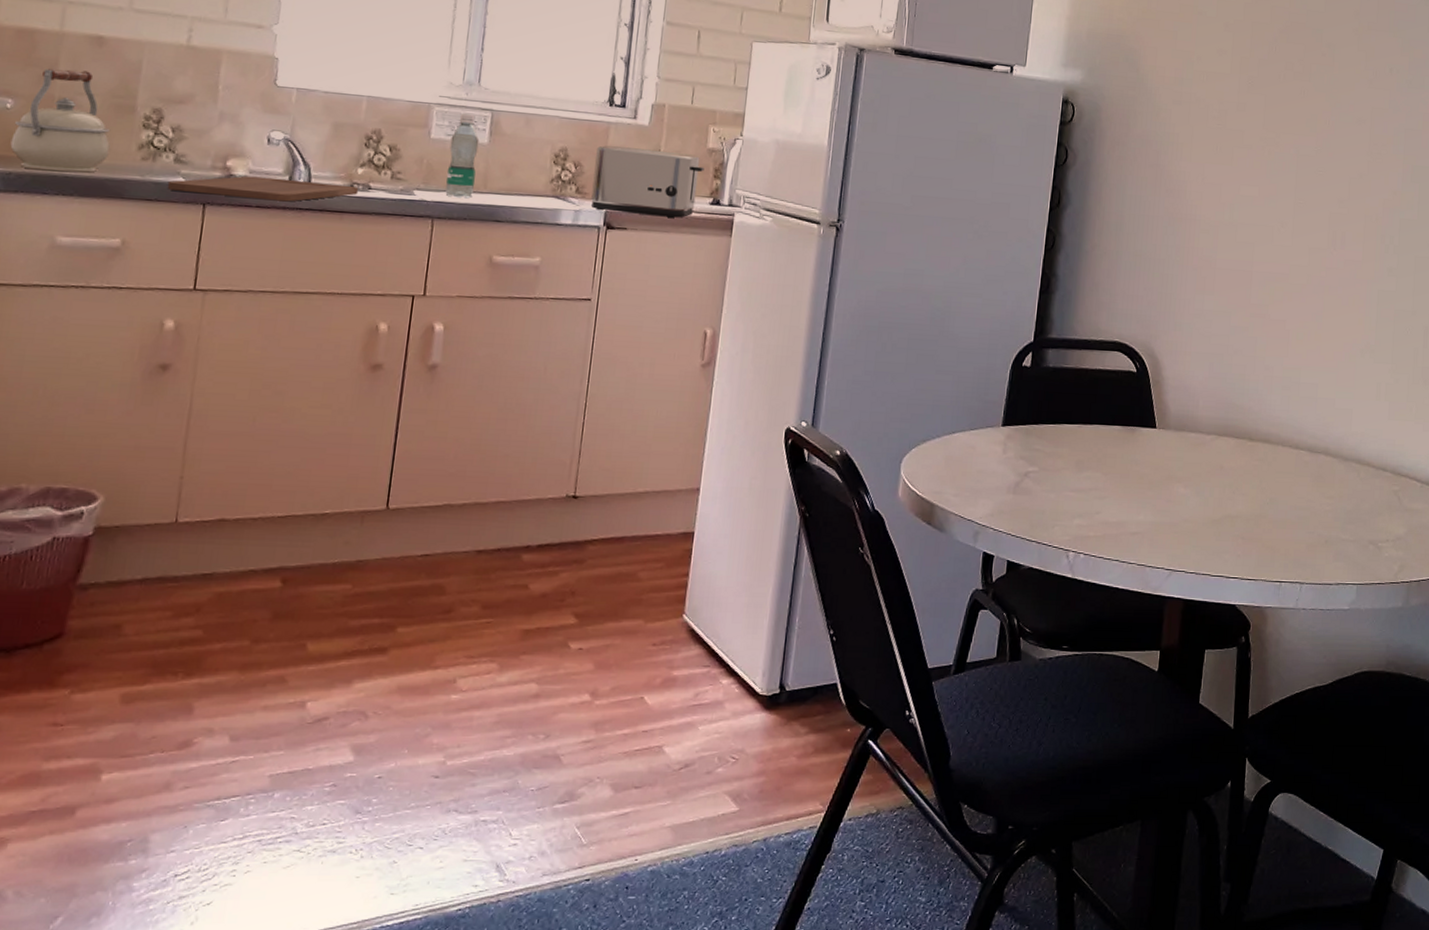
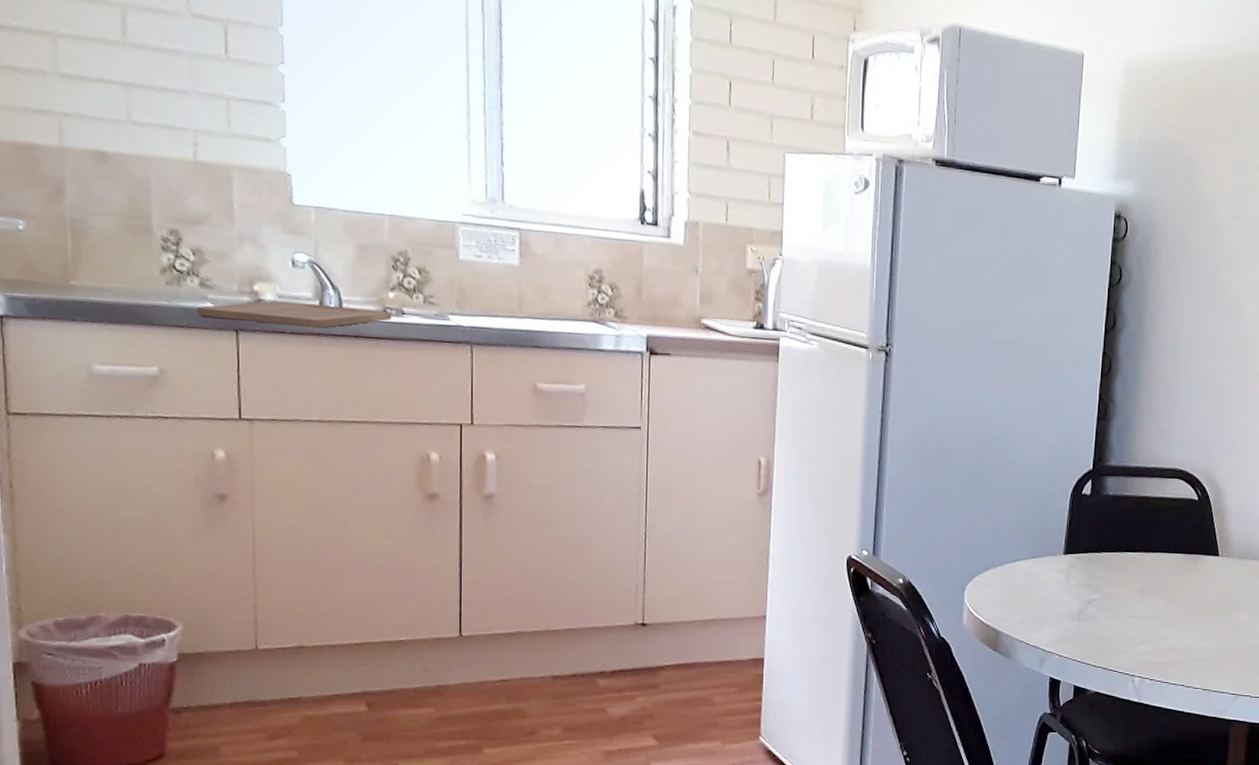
kettle: present [10,69,111,173] -> none [29,187,133,299]
bottle: present [445,113,480,199] -> none [480,233,511,324]
toaster: present [591,145,705,218] -> none [631,266,745,343]

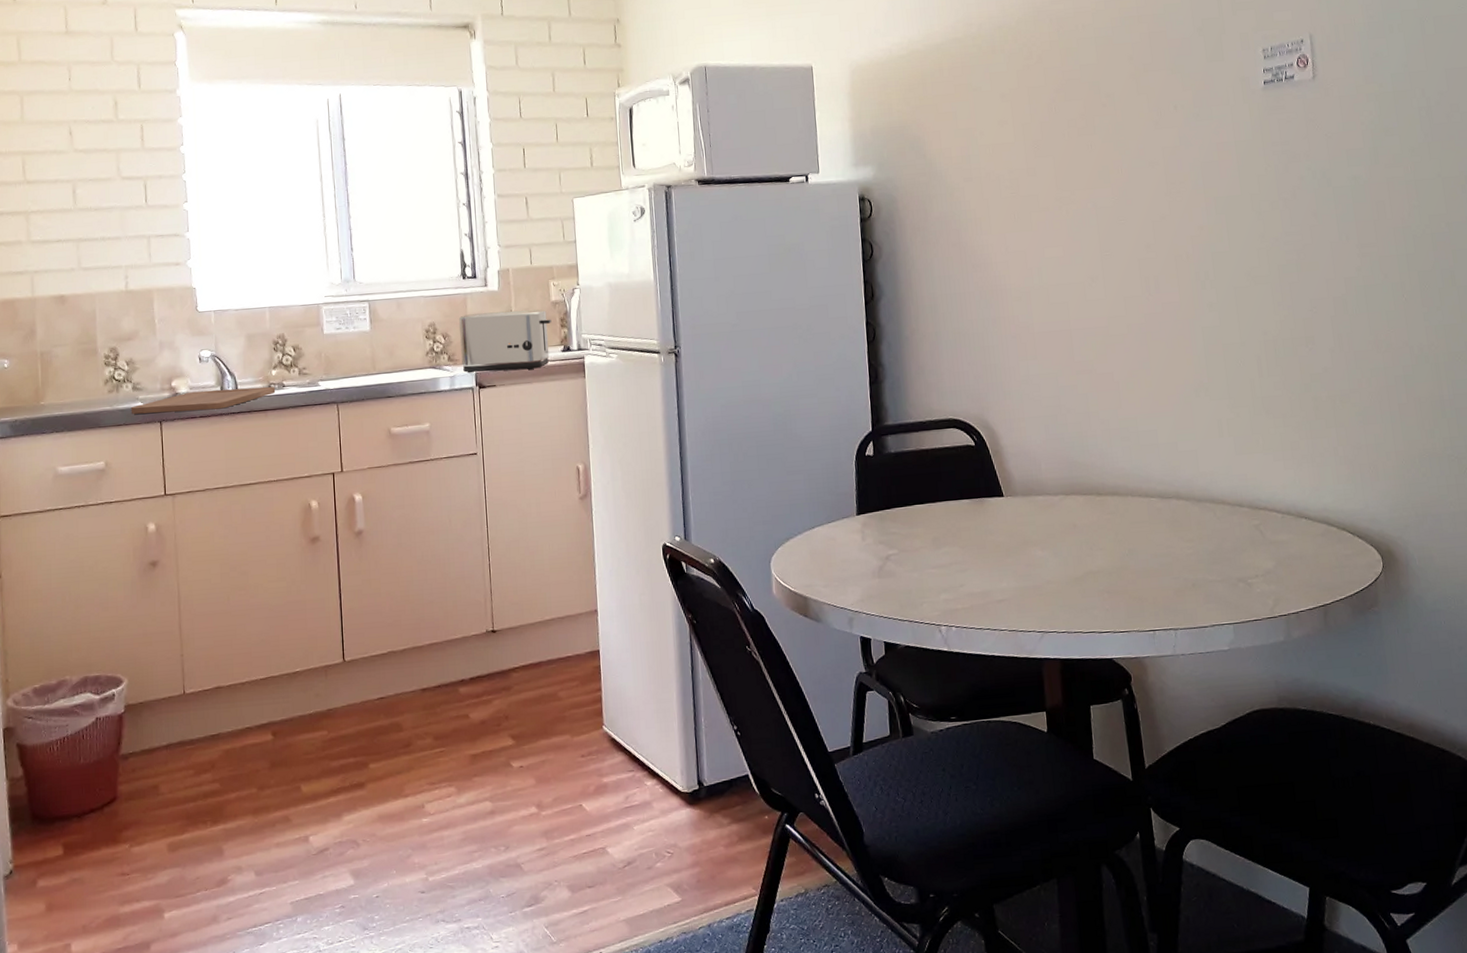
toaster: none [631,266,745,343] -> present [458,309,552,374]

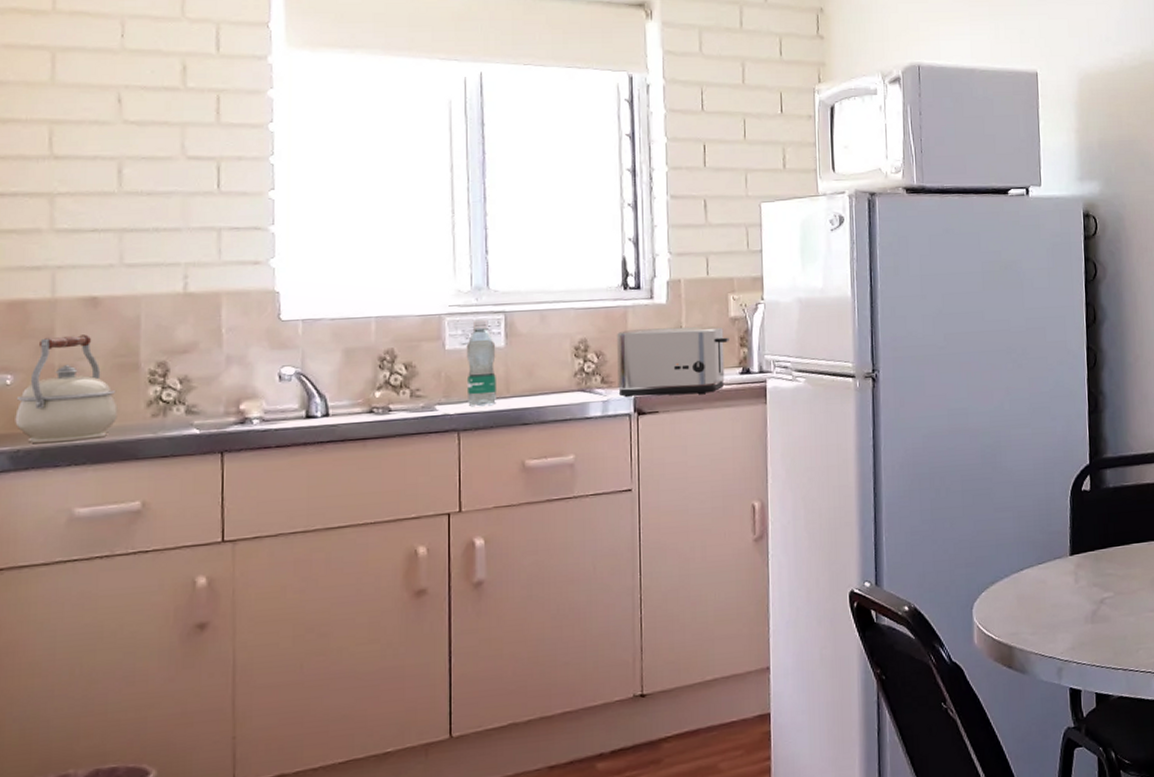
kettle: none [12,326,85,415] -> present [15,334,119,444]
cutting board: present [130,386,276,414] -> none [181,411,379,443]
bottle: none [340,307,366,383] -> present [466,319,497,407]

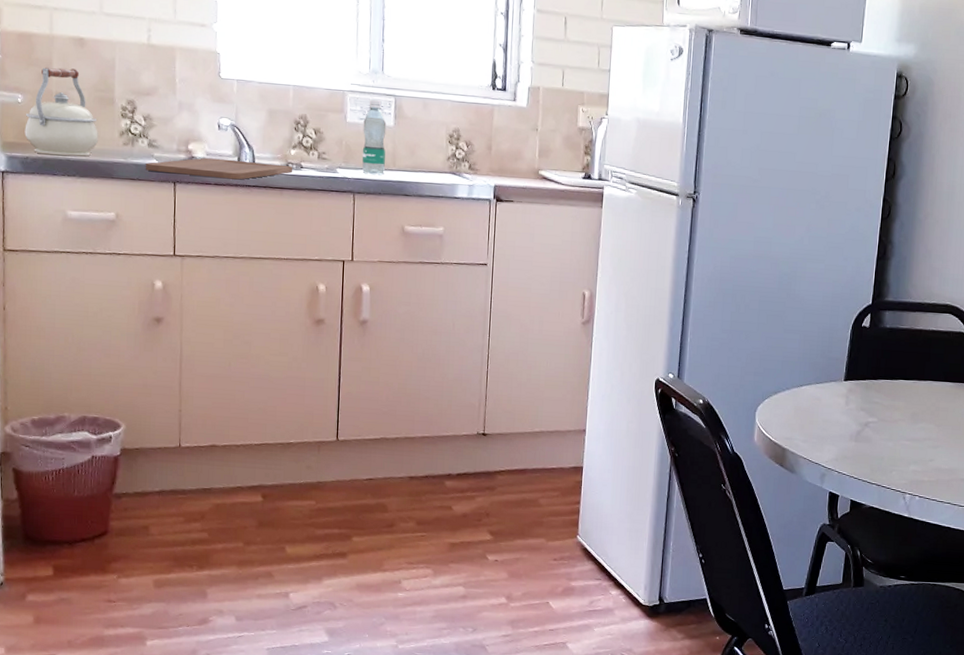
cutting board: none [181,411,379,443] -> present [145,157,293,180]
toaster: present [616,326,729,398] -> none [482,126,576,191]

